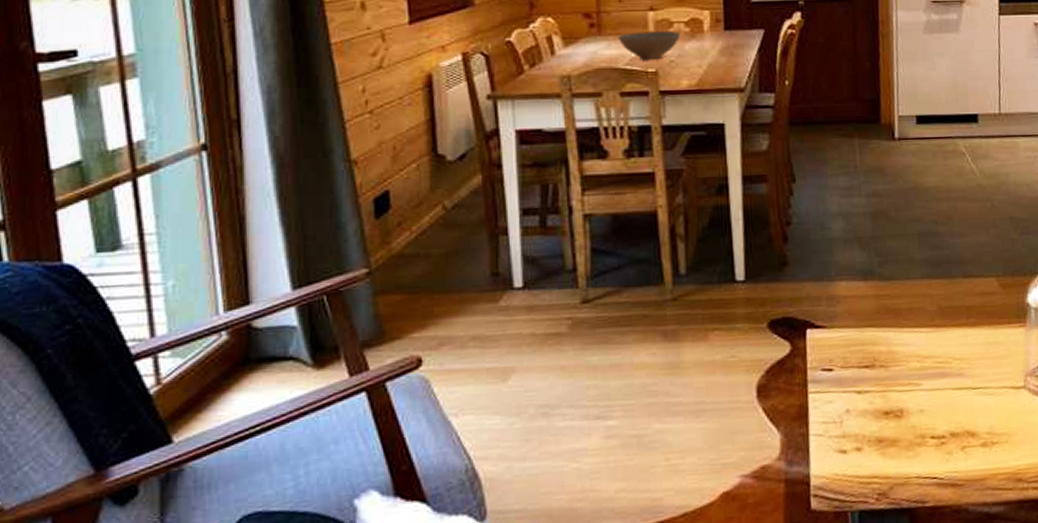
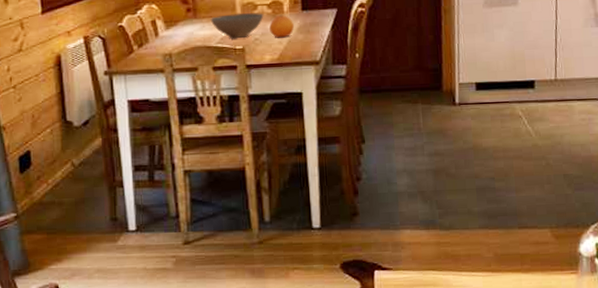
fruit: none [687,33,715,60] -> present [269,14,294,37]

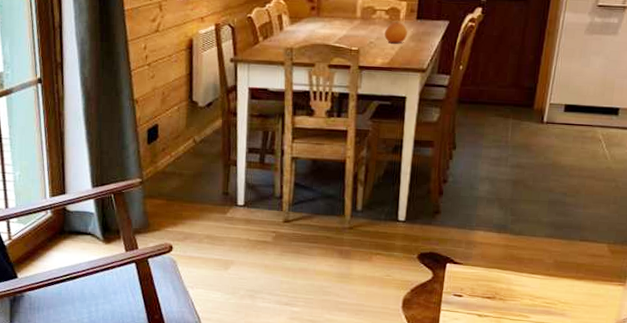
bowl: present [210,13,264,39] -> none [331,15,381,40]

